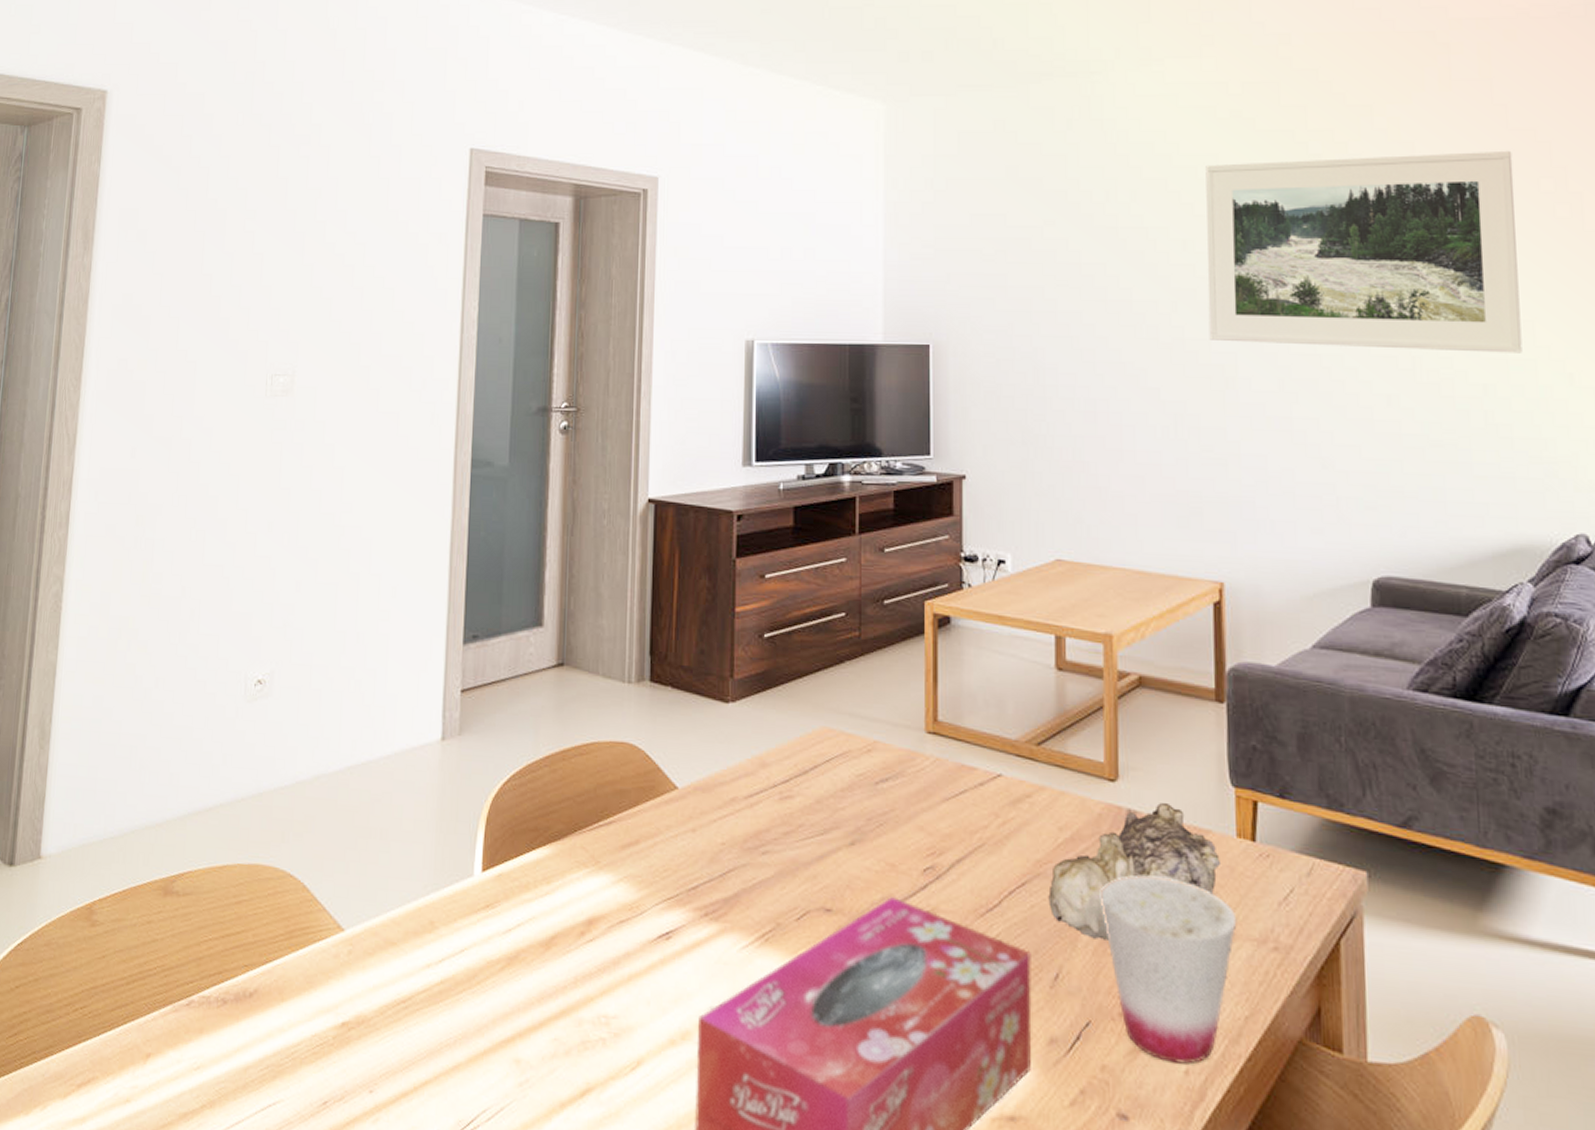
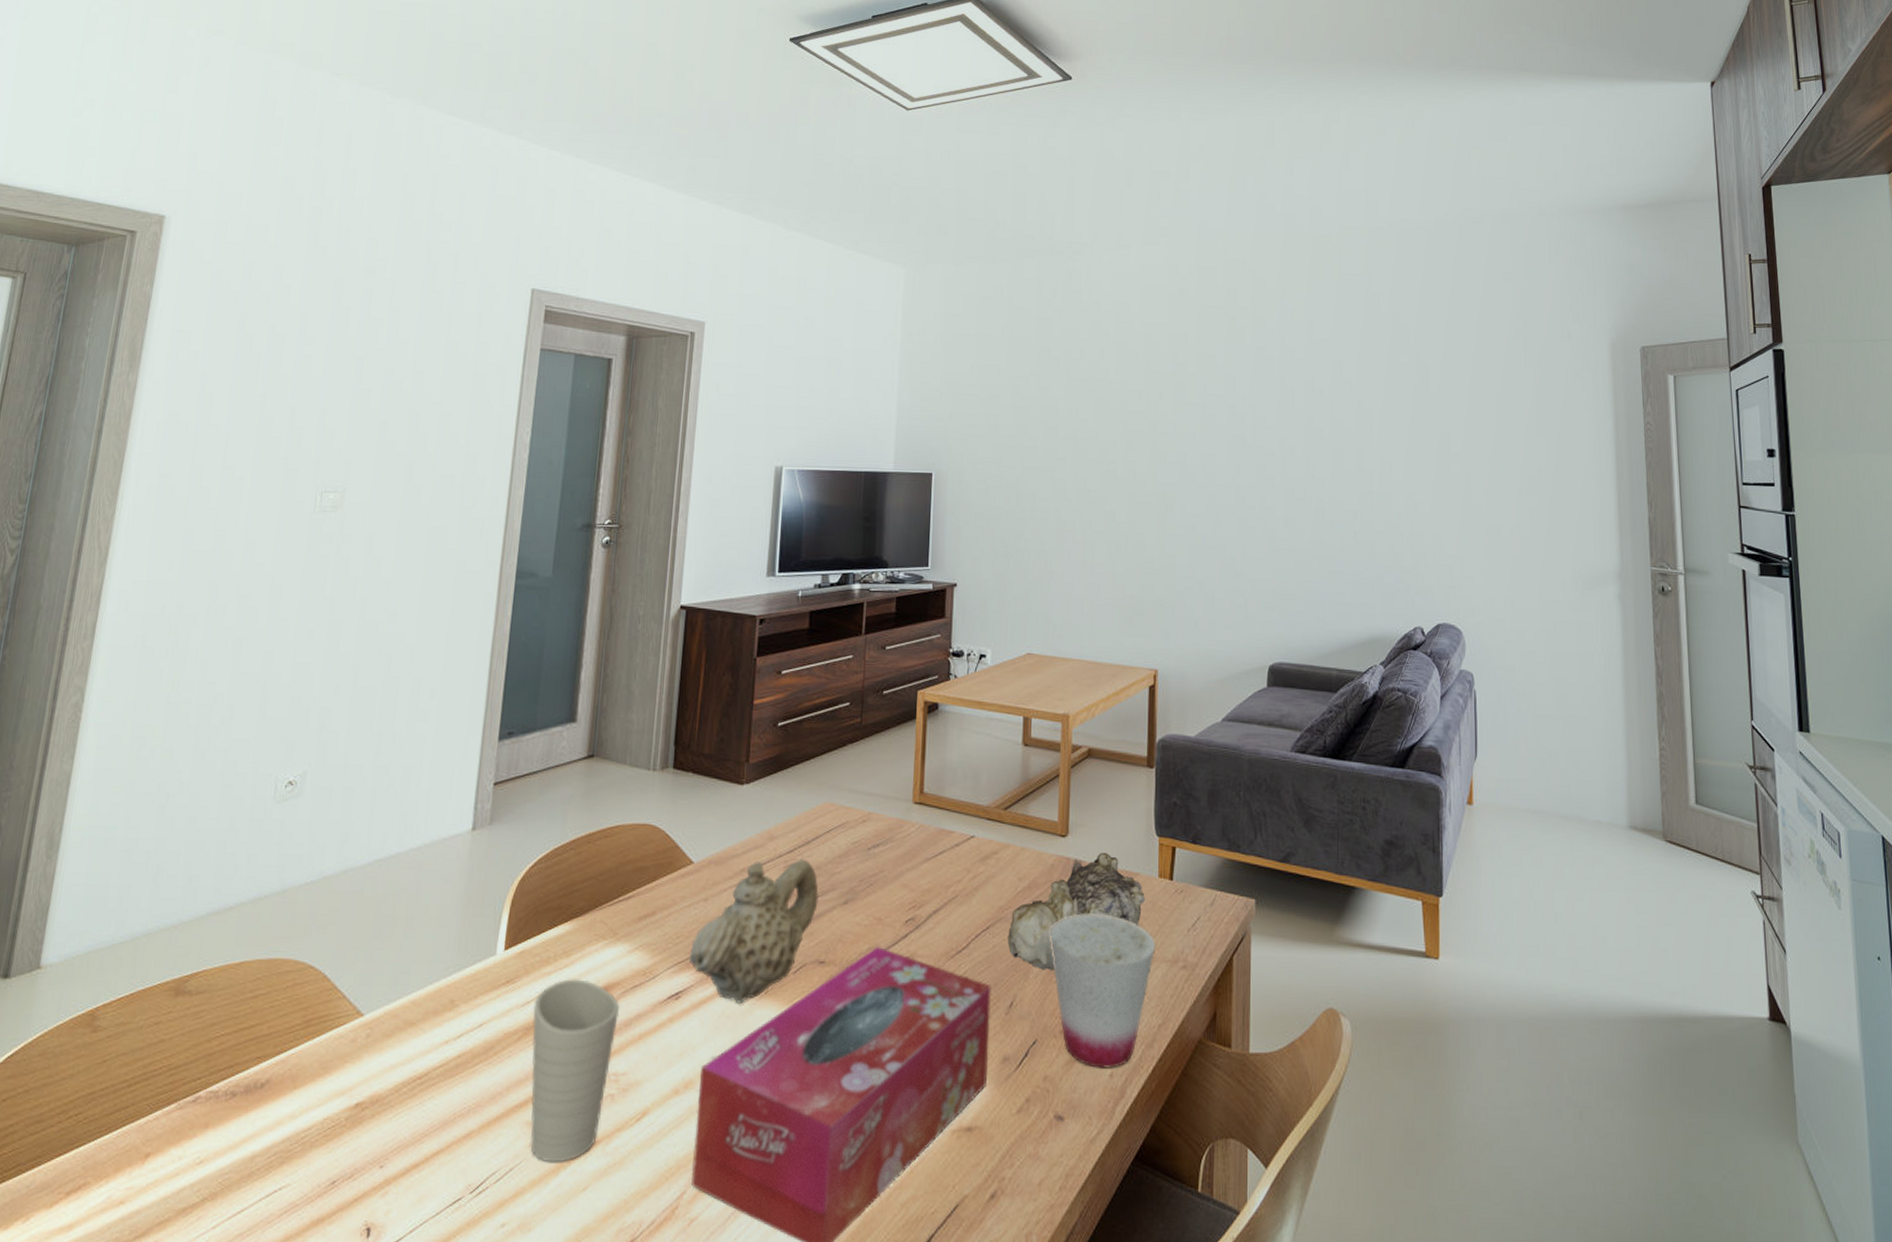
cup: none [515,908,606,1108] -> present [530,979,619,1163]
teapot: none [678,790,820,950] -> present [689,859,819,1004]
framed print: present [1205,150,1523,353] -> none [1155,330,1383,487]

